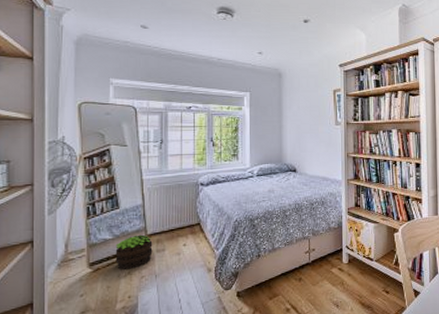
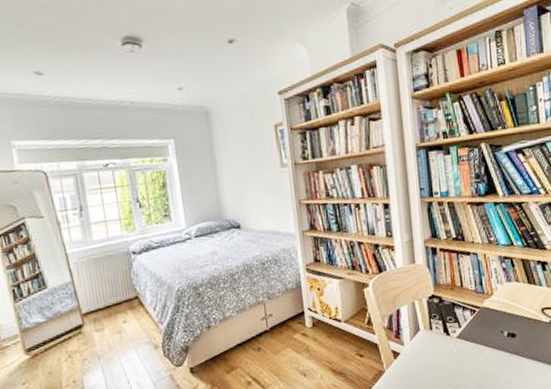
potted plant: present [115,234,153,270] -> none [50,314,91,354]

